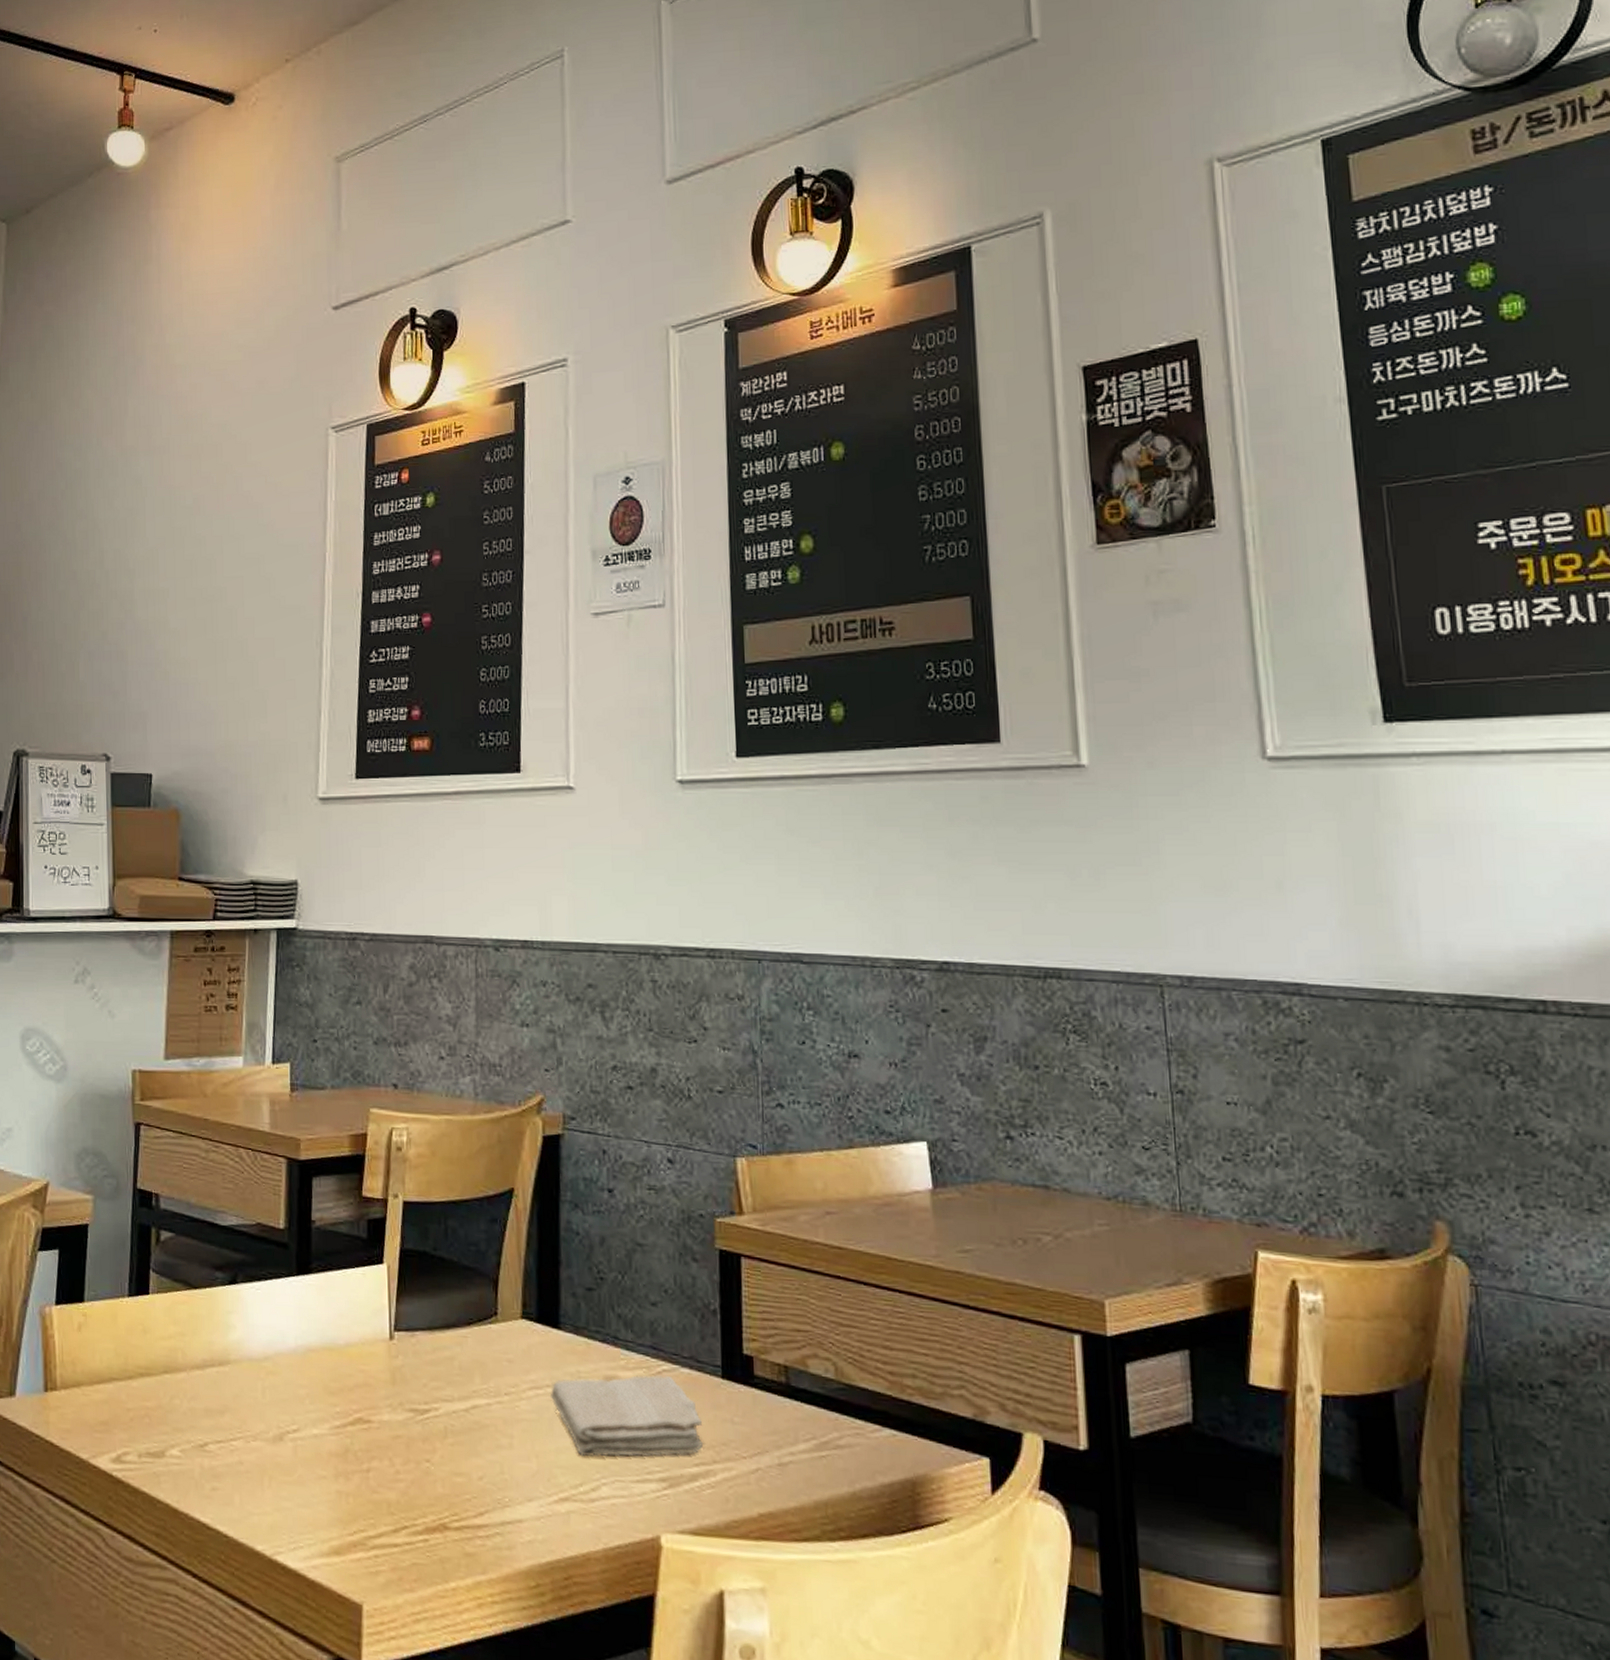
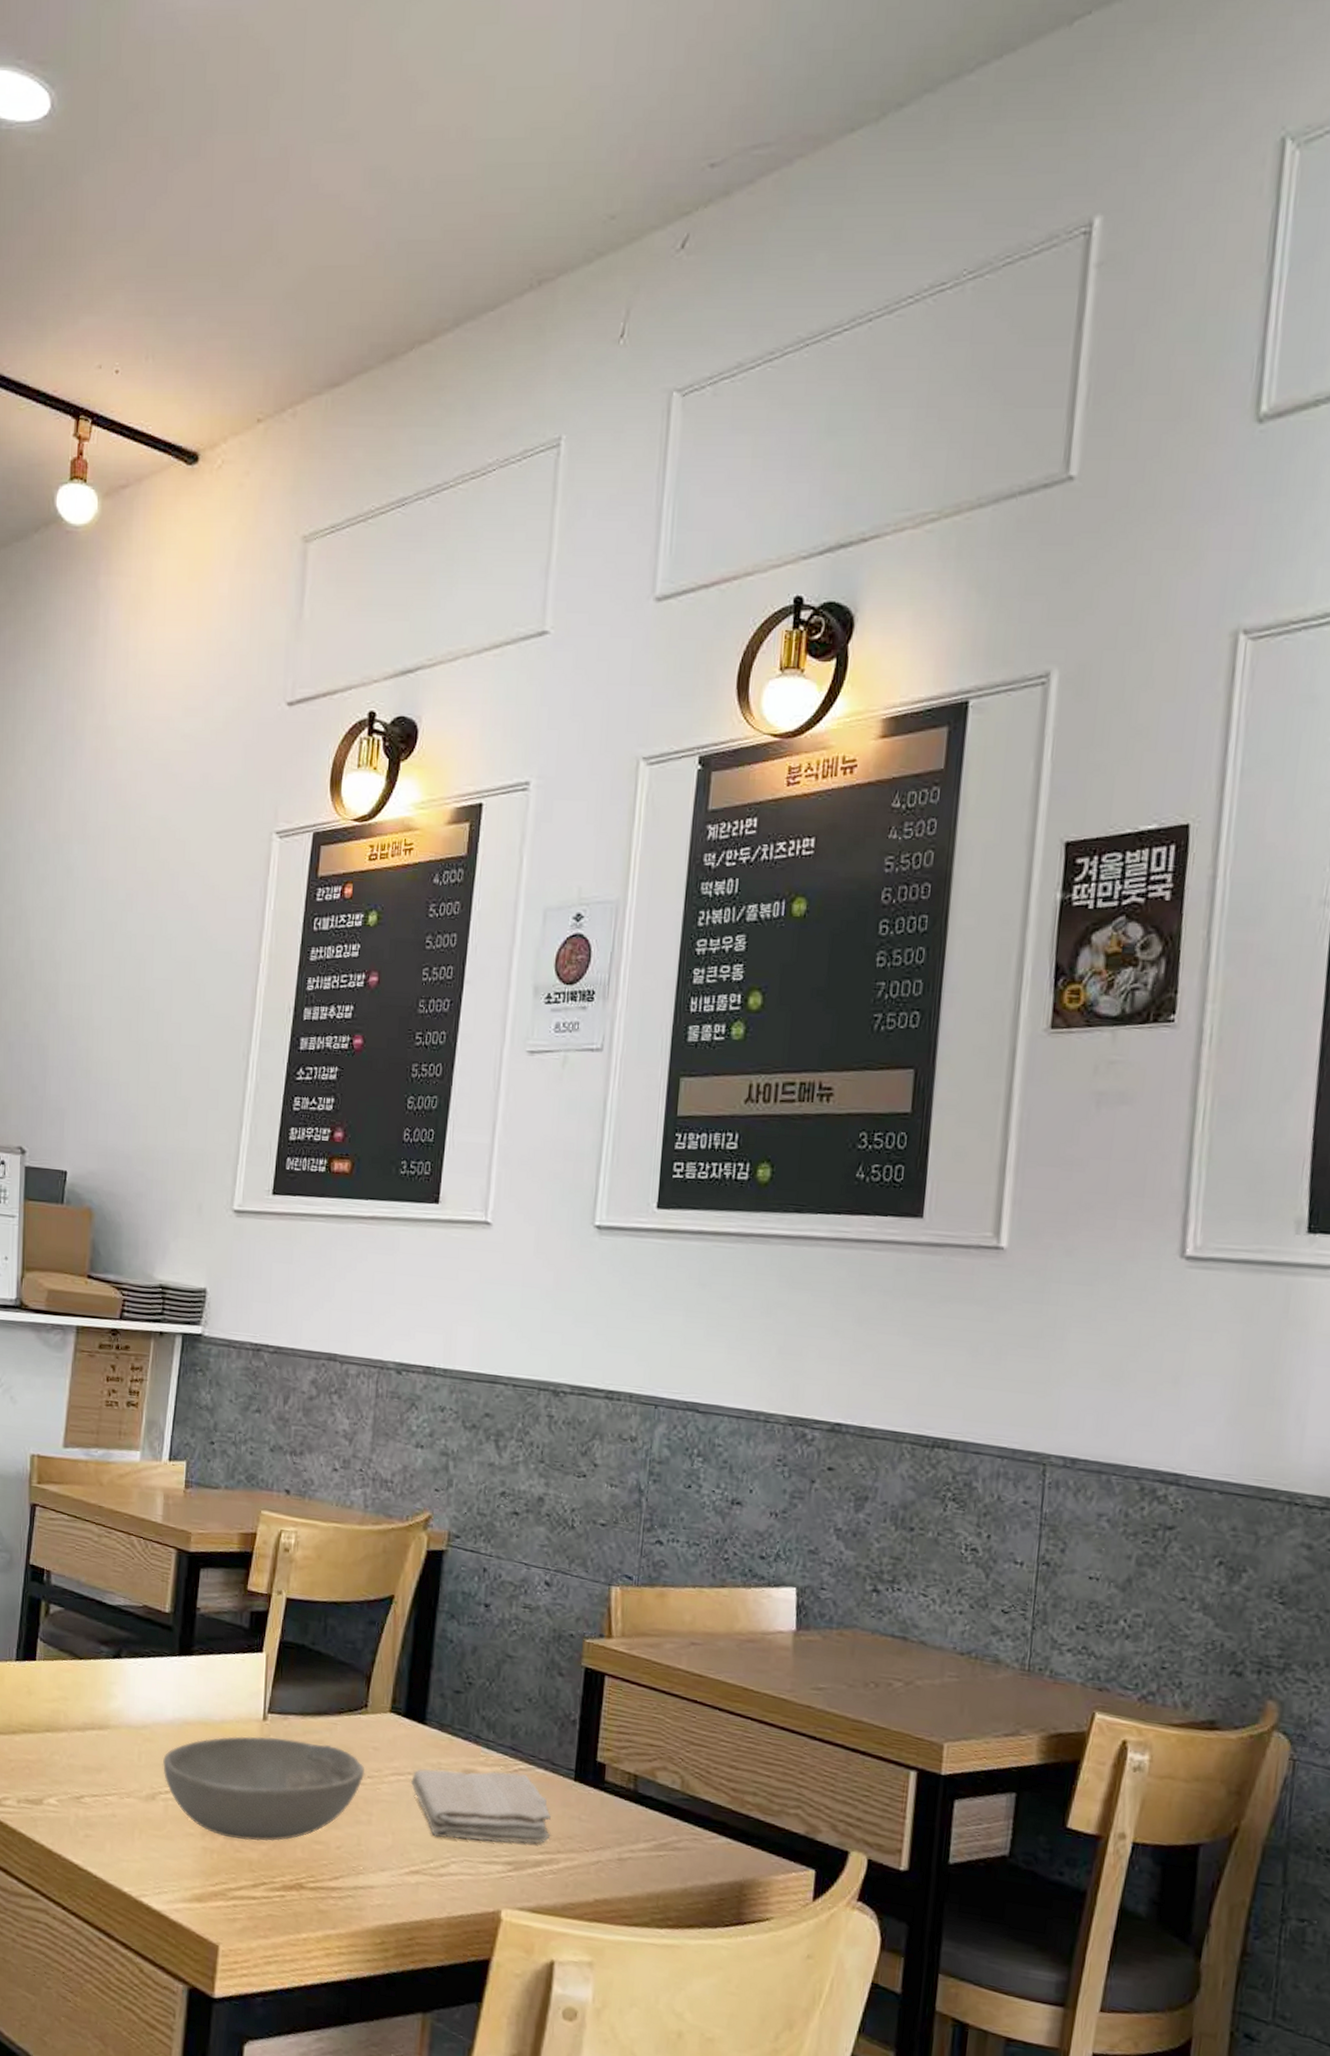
soup bowl: none [288,1358,502,1479] -> present [163,1736,365,1842]

